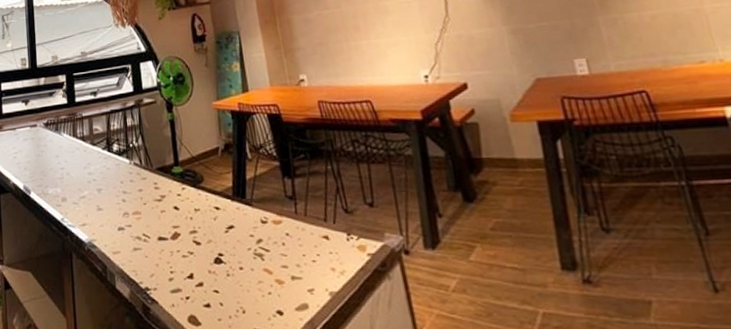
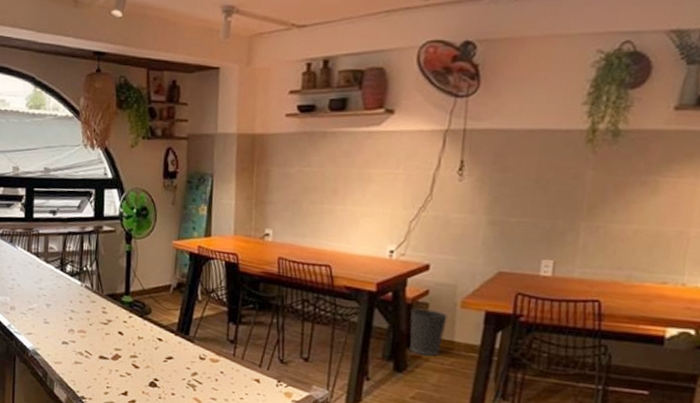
wastebasket: none [461,128,506,179] -> present [409,308,448,356]

